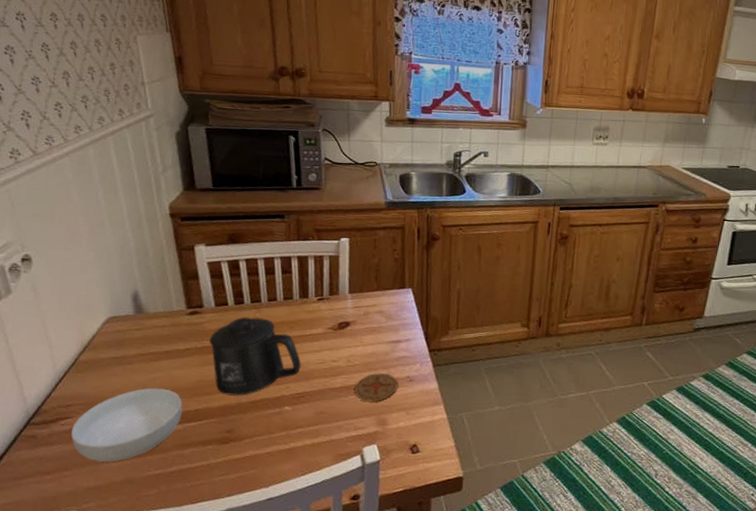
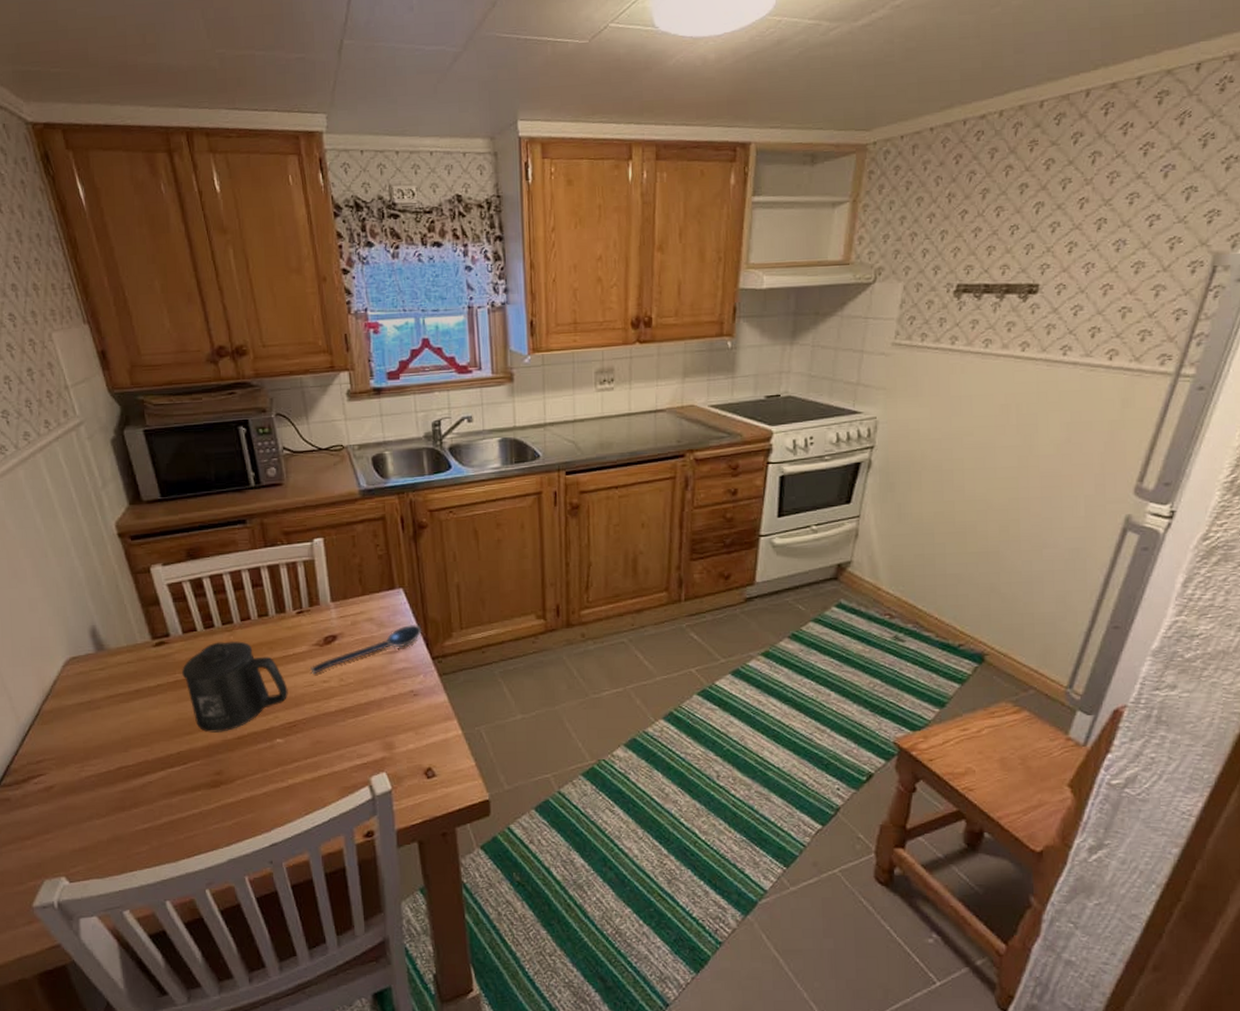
cereal bowl: present [70,388,183,463] -> none [46,732,163,821]
spoon: none [323,320,424,354] -> present [310,625,422,675]
coaster: present [354,373,398,402] -> none [352,690,402,724]

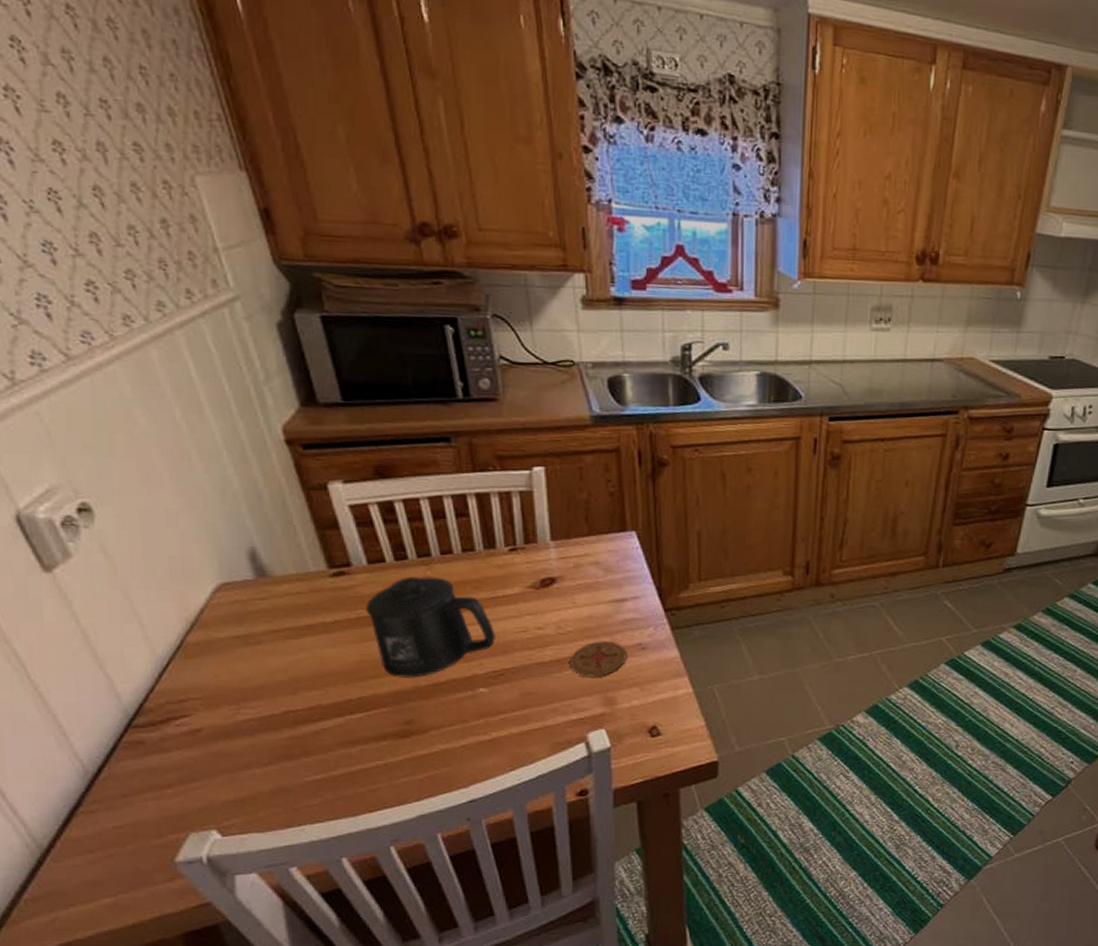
spoon: present [310,625,422,675] -> none [523,572,655,620]
coaster: none [352,690,402,724] -> present [570,641,627,677]

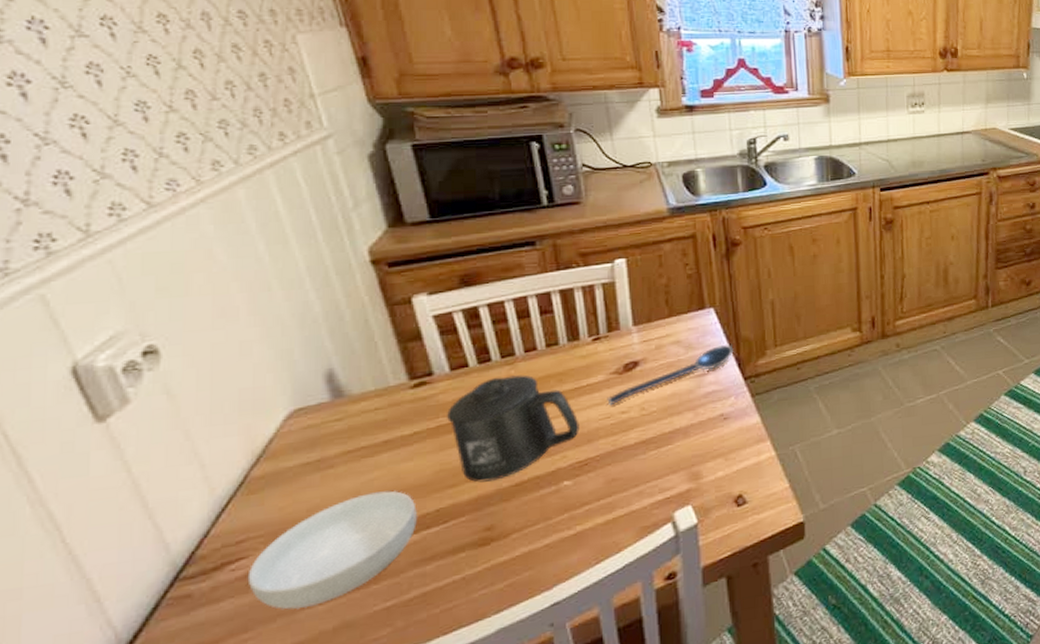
cereal bowl: none [191,673,341,769] -> present [247,490,417,610]
spoon: none [523,572,655,620] -> present [607,345,734,406]
coaster: present [570,641,627,677] -> none [654,415,710,455]

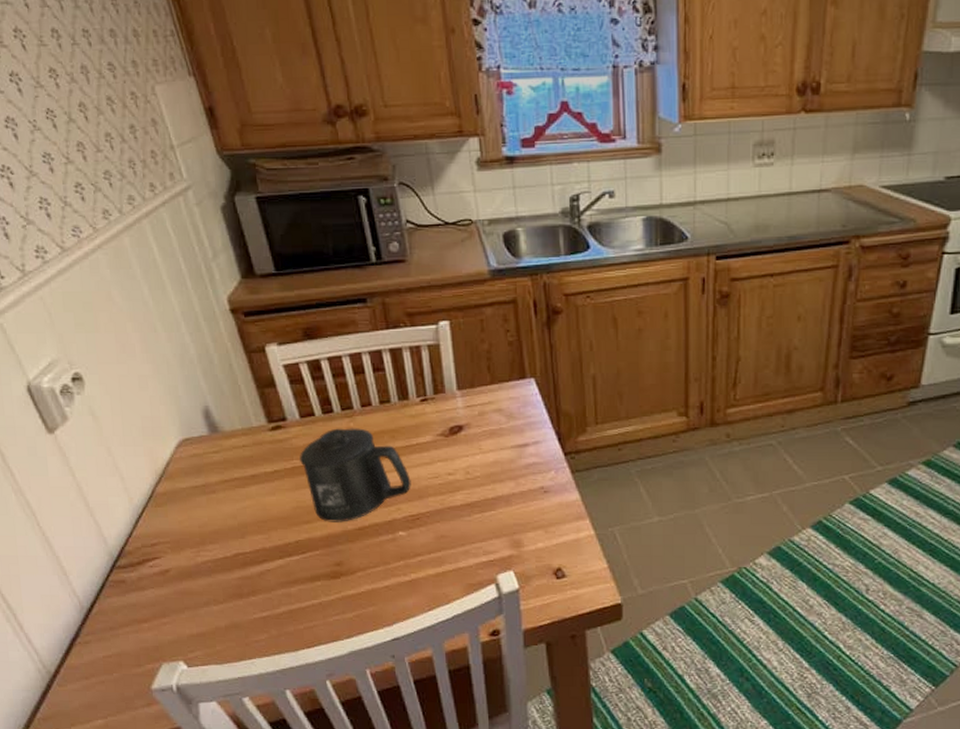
cereal bowl: present [247,490,417,610] -> none [161,519,281,607]
spoon: present [607,345,734,406] -> none [435,418,554,466]

